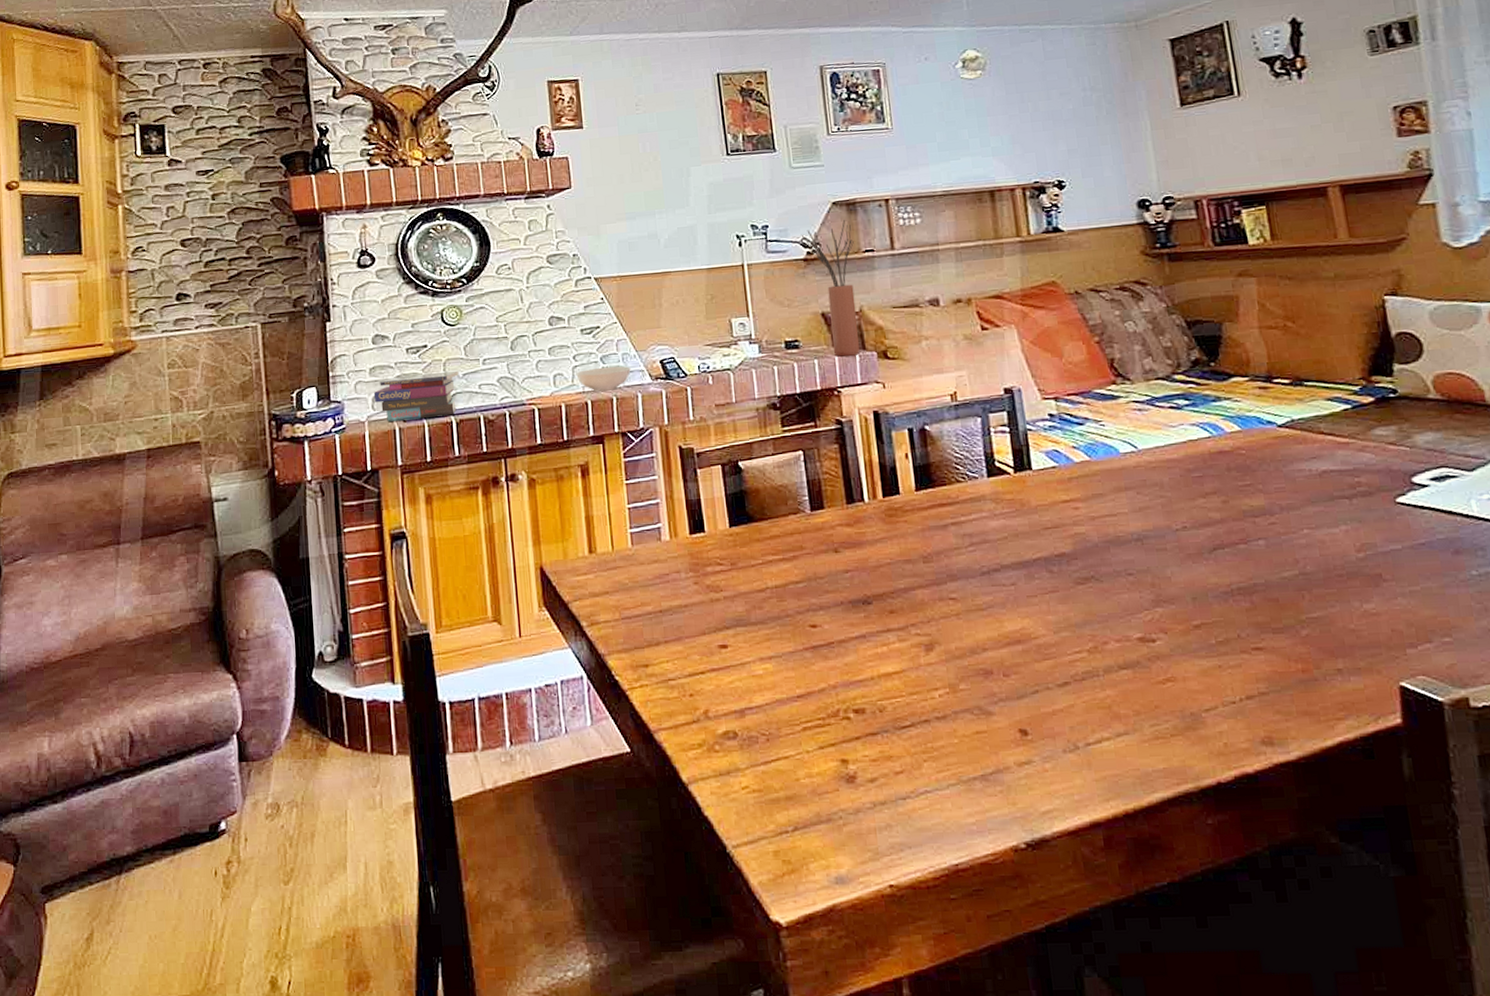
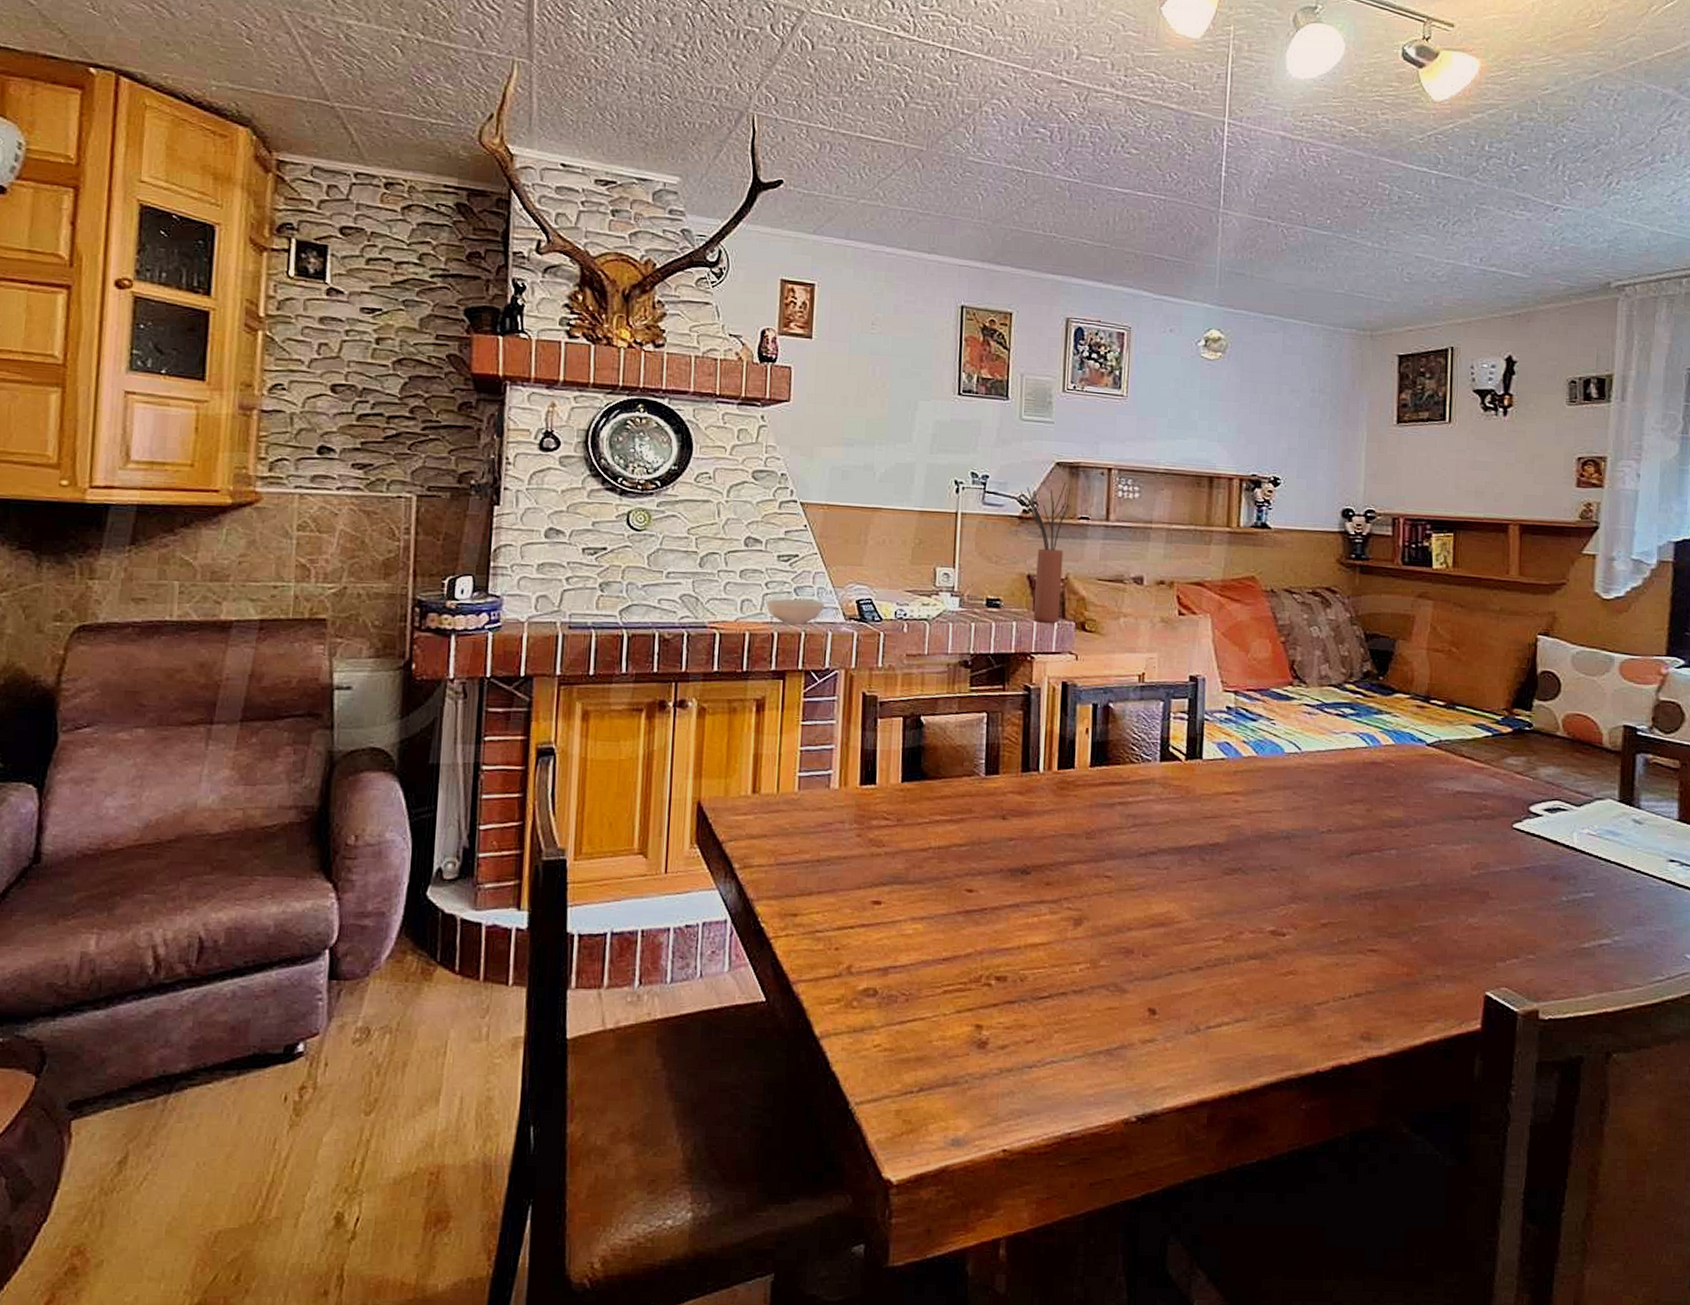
books: present [373,370,459,422] -> none [538,577,638,628]

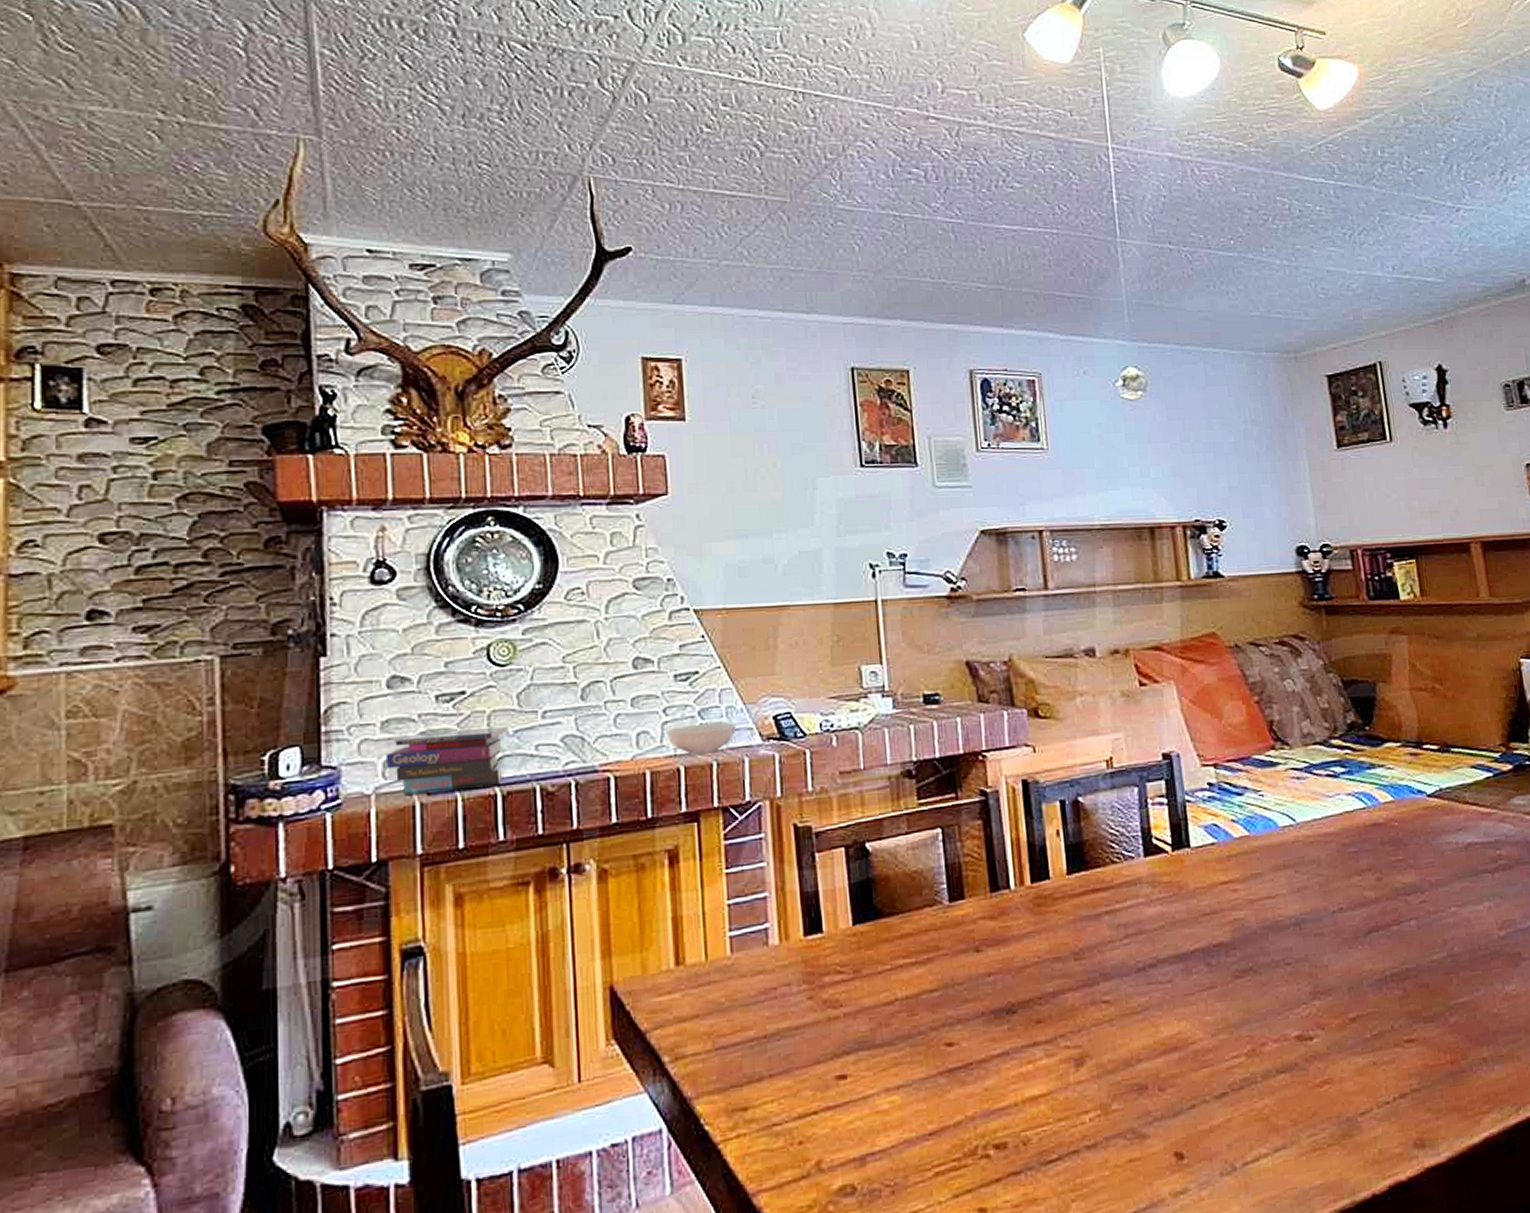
books: none [538,577,638,628] -> present [385,726,508,795]
vase: present [1020,482,1071,623] -> none [944,551,1008,715]

